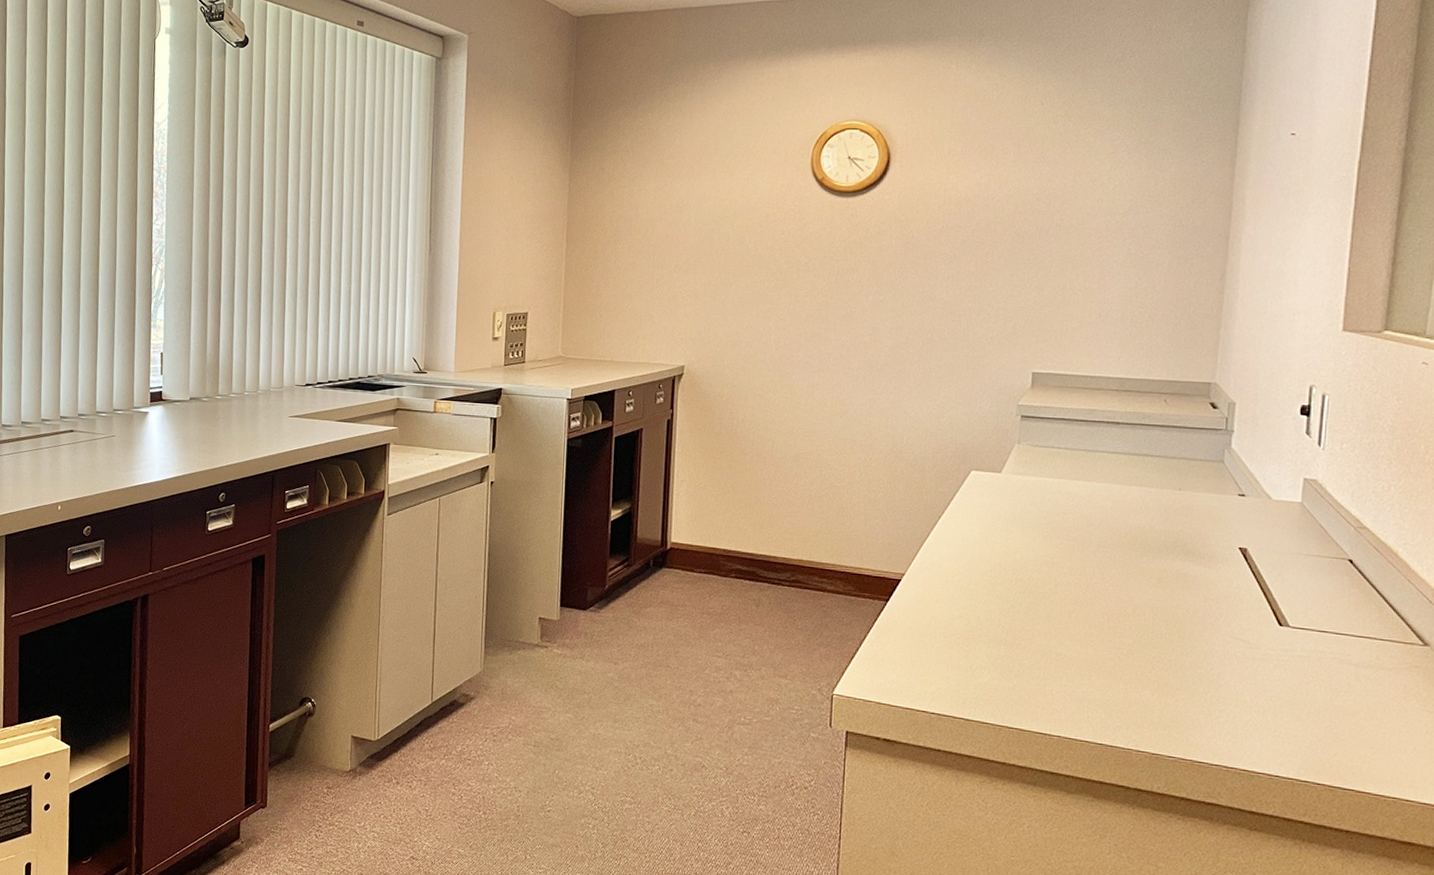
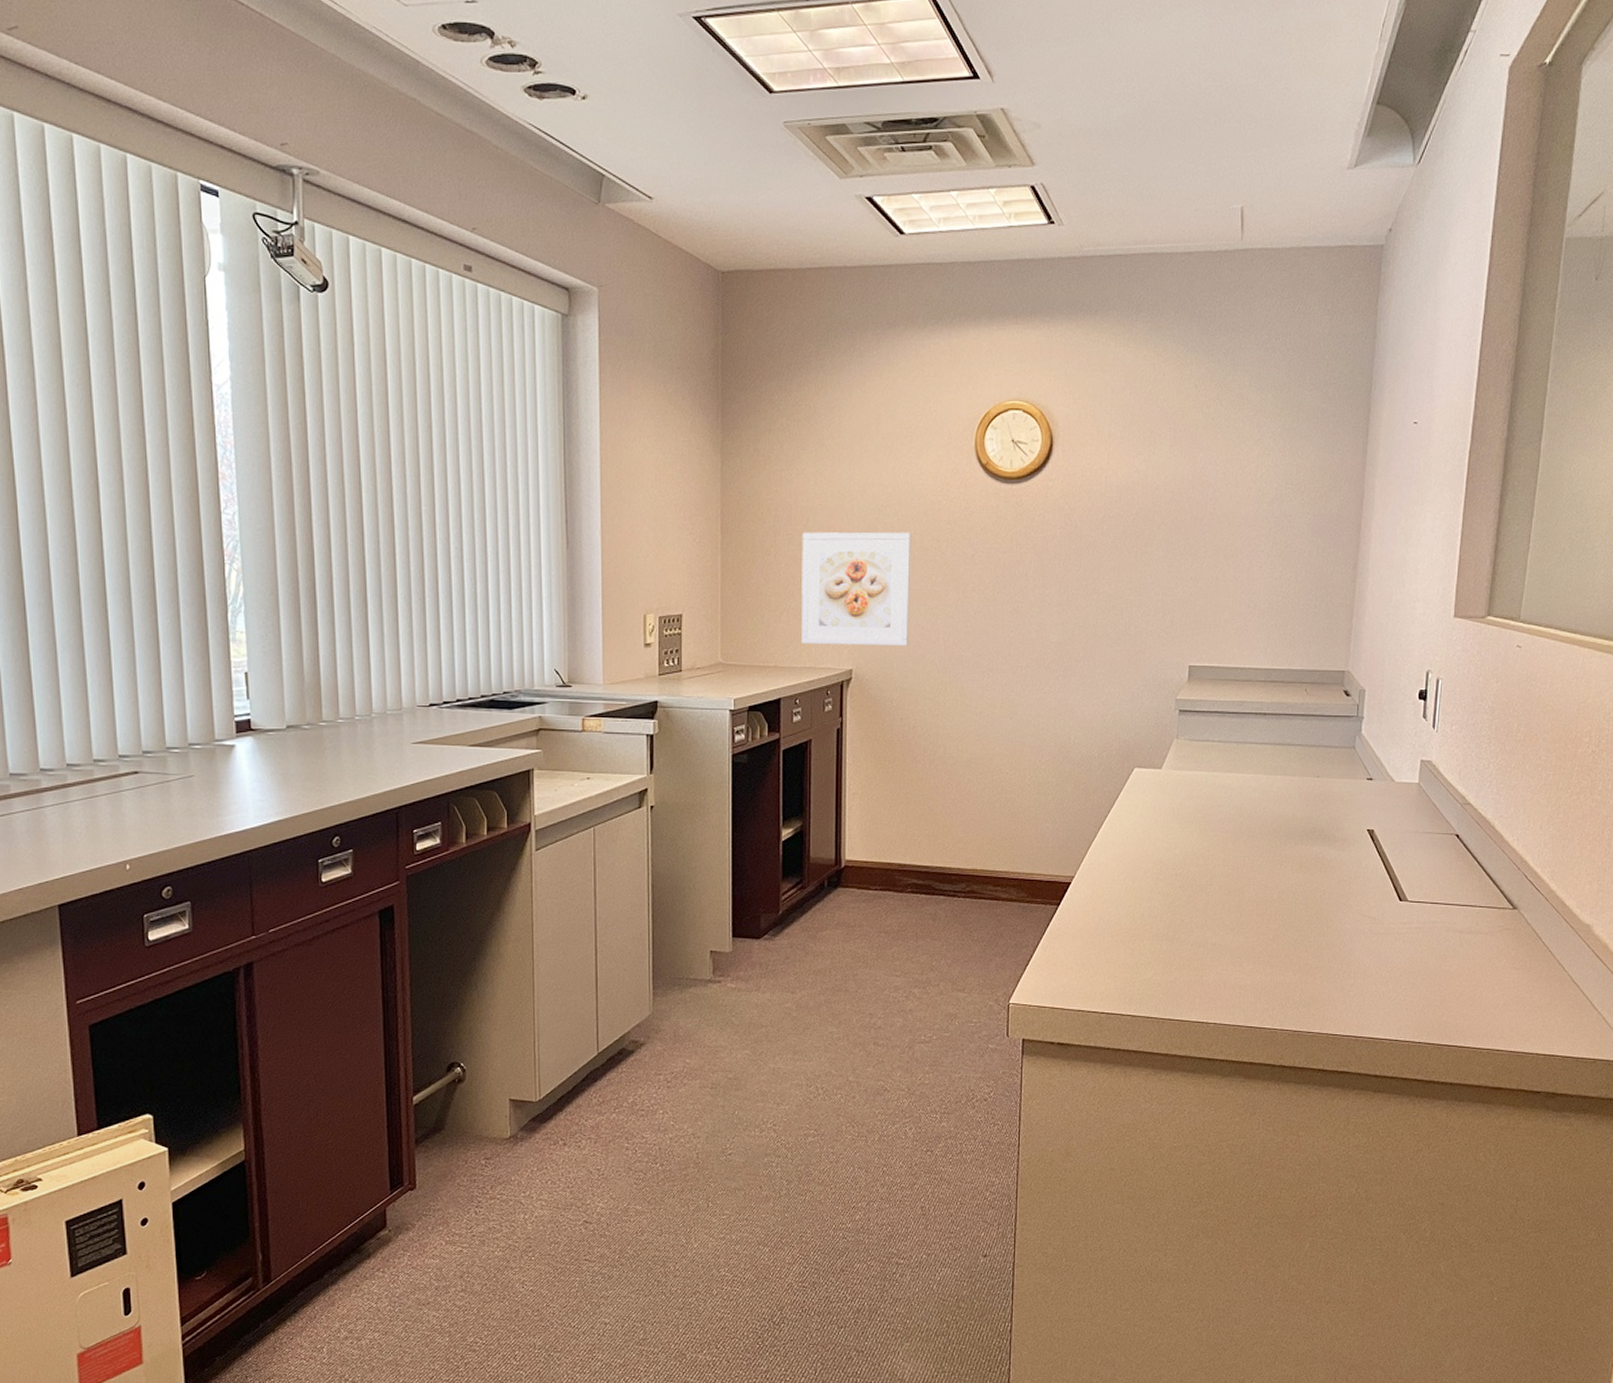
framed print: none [637,241,746,347] -> present [801,532,912,647]

